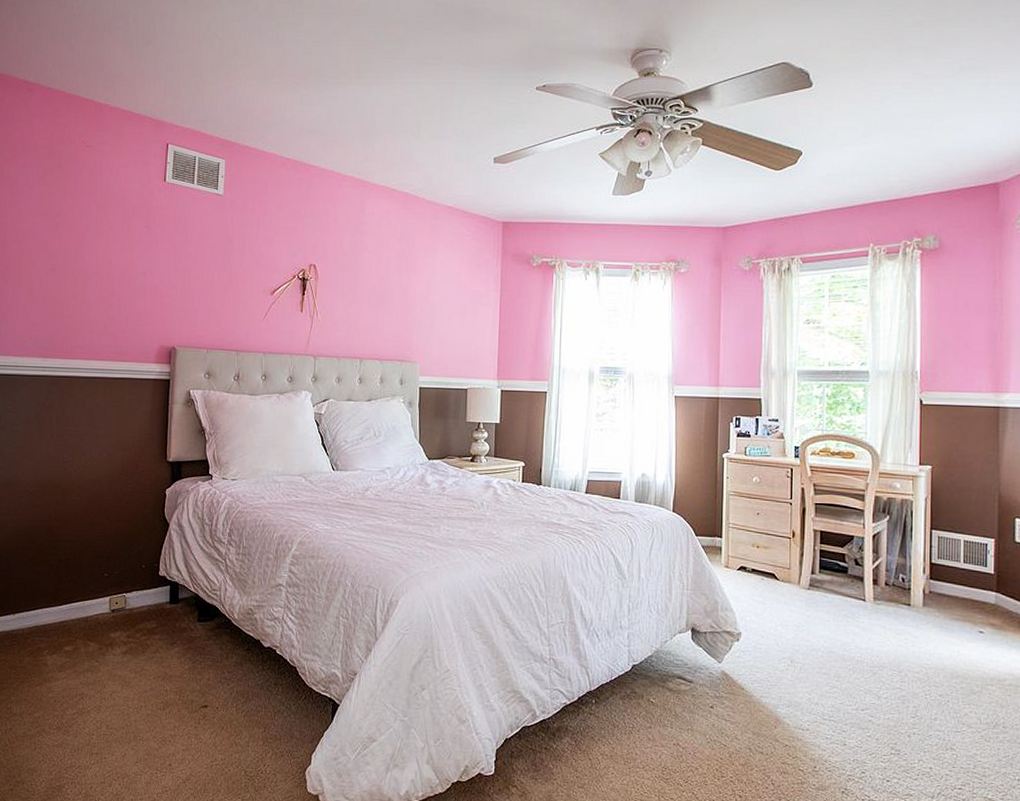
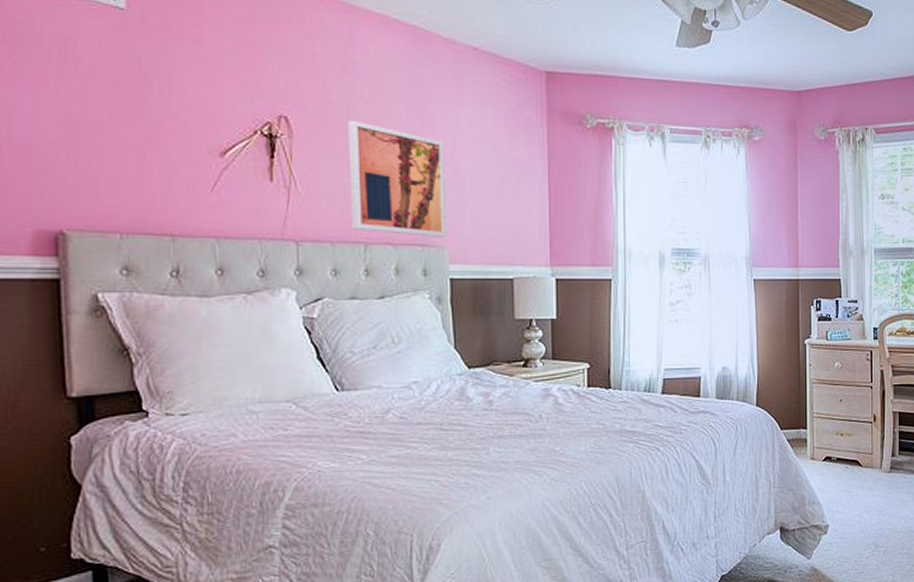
wall art: none [352,265,422,354] -> present [348,120,447,237]

